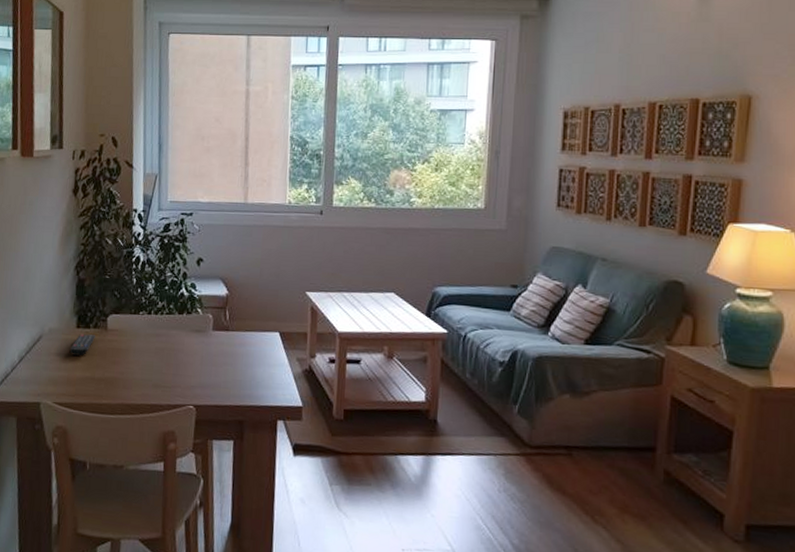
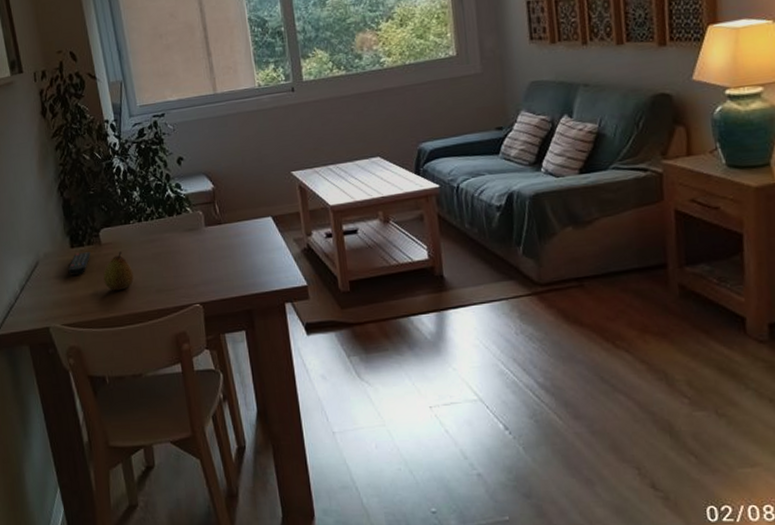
fruit: none [103,340,134,379] -> present [103,251,134,291]

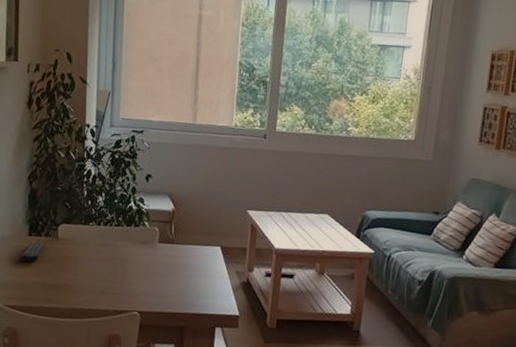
fruit: present [103,251,134,291] -> none [53,249,83,285]

